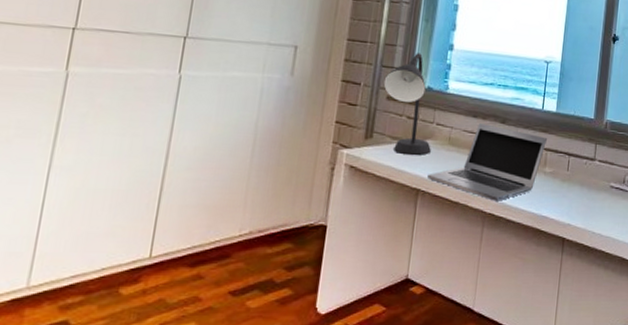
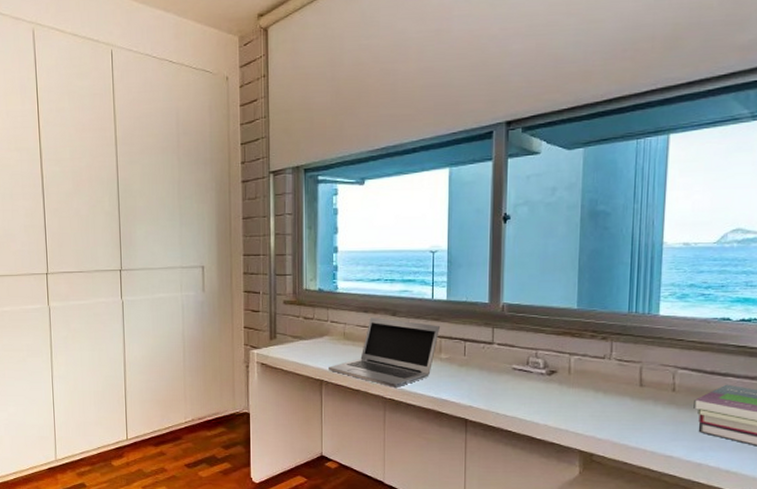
desk lamp: present [383,53,431,155] -> none [279,259,328,350]

